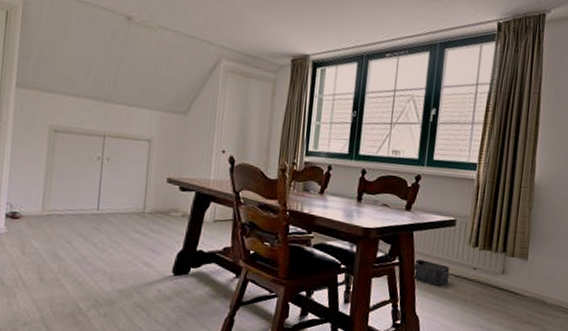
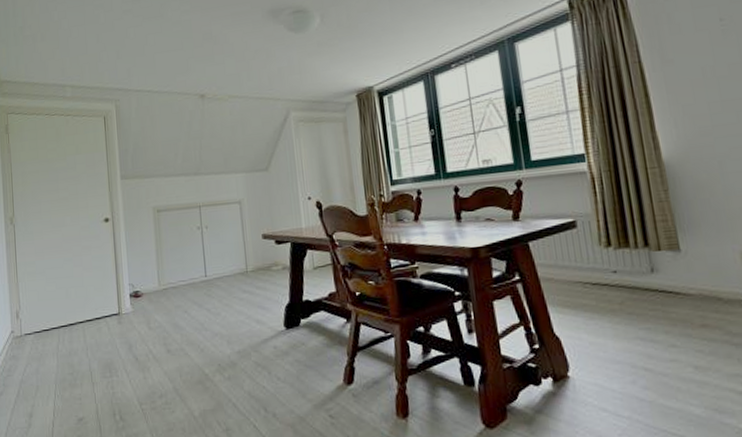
storage bin: present [413,259,449,286] -> none [536,271,586,299]

